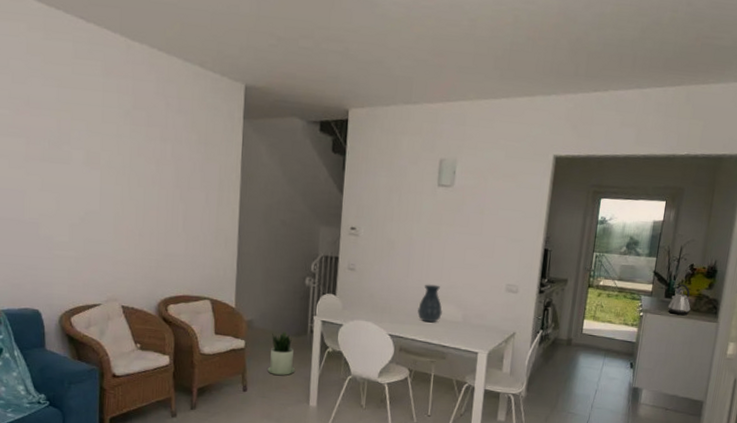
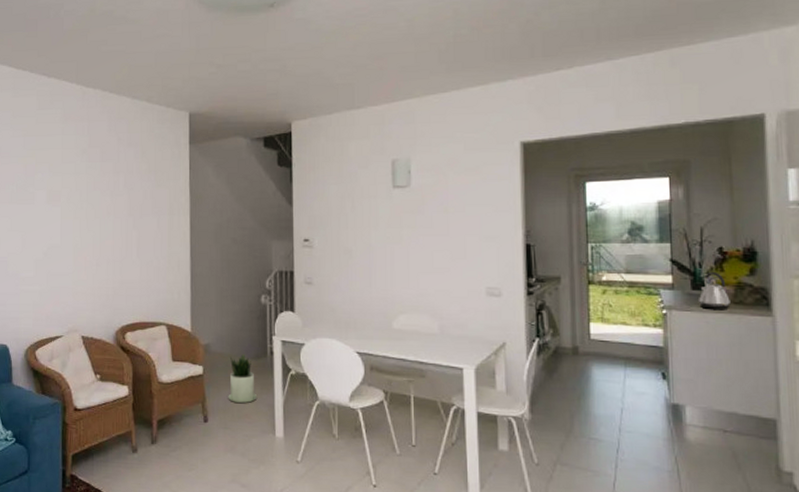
vase: present [417,284,442,323] -> none [386,293,415,336]

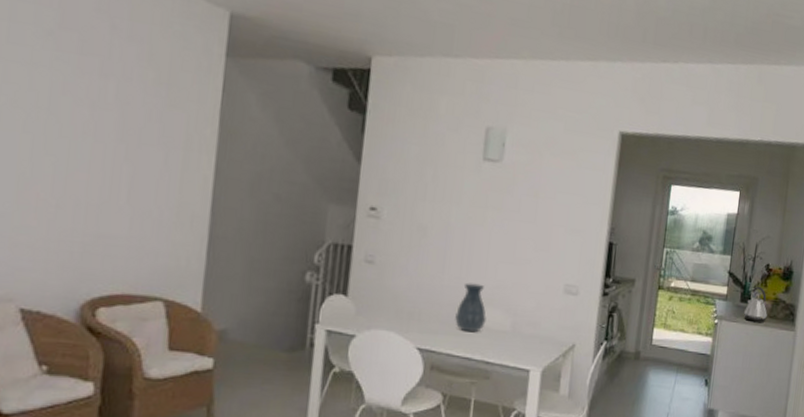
planter: present [228,354,258,403] -> none [245,345,287,406]
vase: none [386,293,415,336] -> present [455,282,487,333]

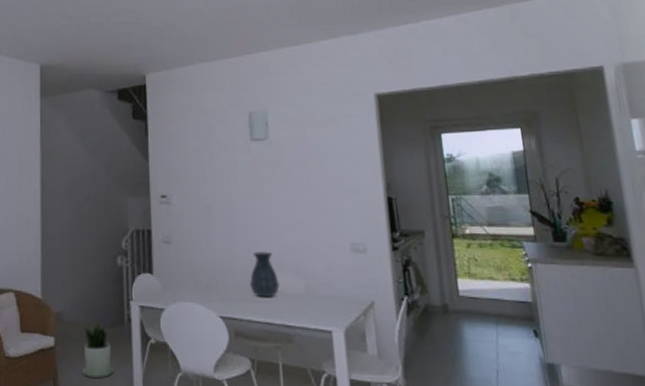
planter: none [245,345,287,406] -> present [82,323,115,377]
kettle: present [743,286,767,323] -> none [560,222,593,263]

